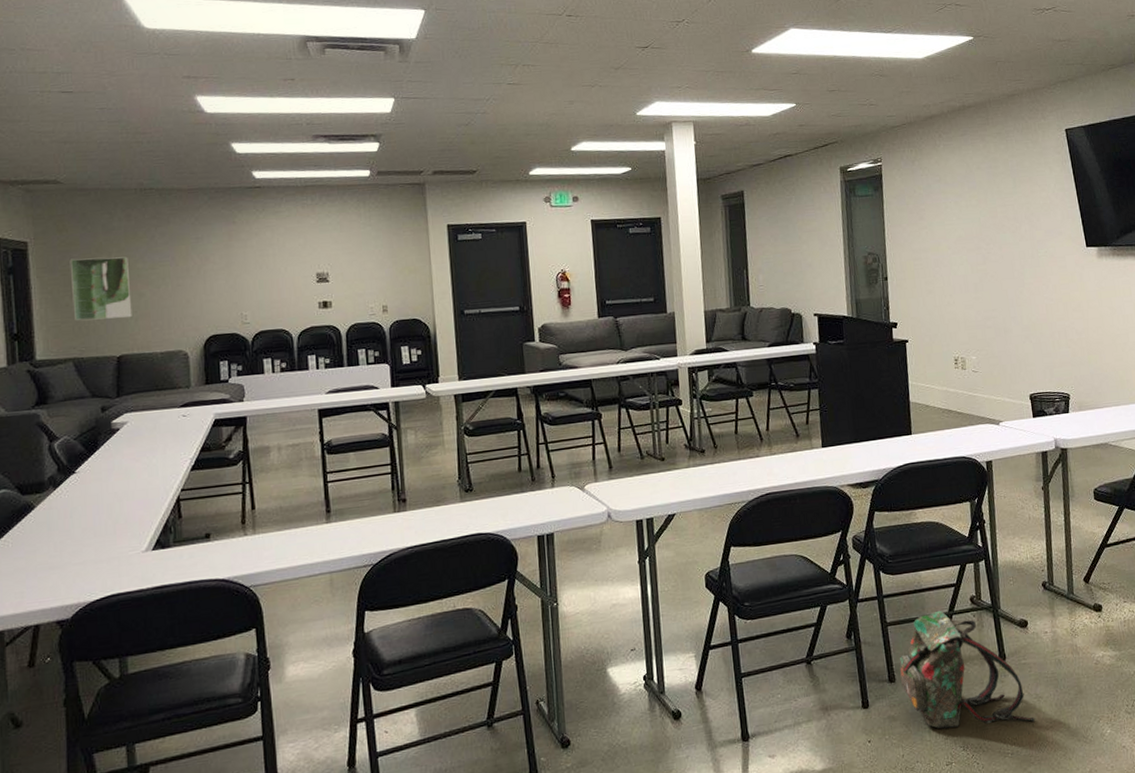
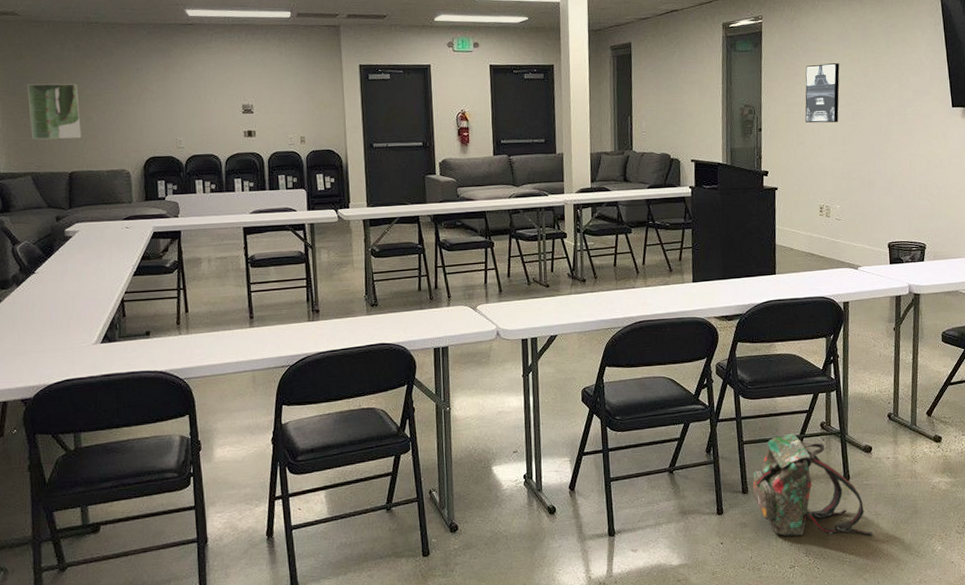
wall art: none [930,205,969,270] -> present [805,63,840,123]

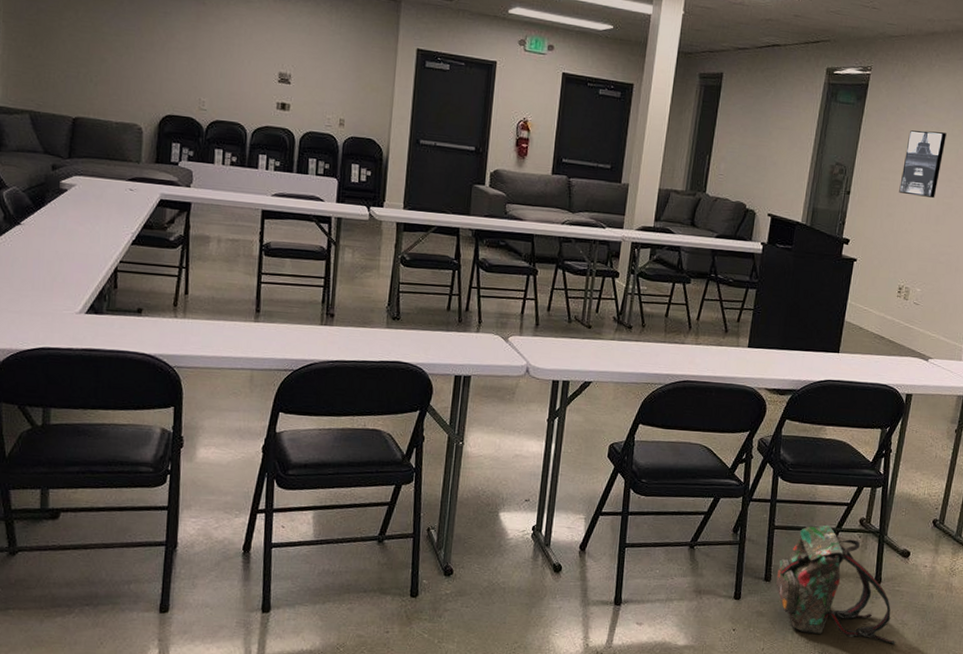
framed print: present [27,83,82,140] -> none [35,9,95,81]

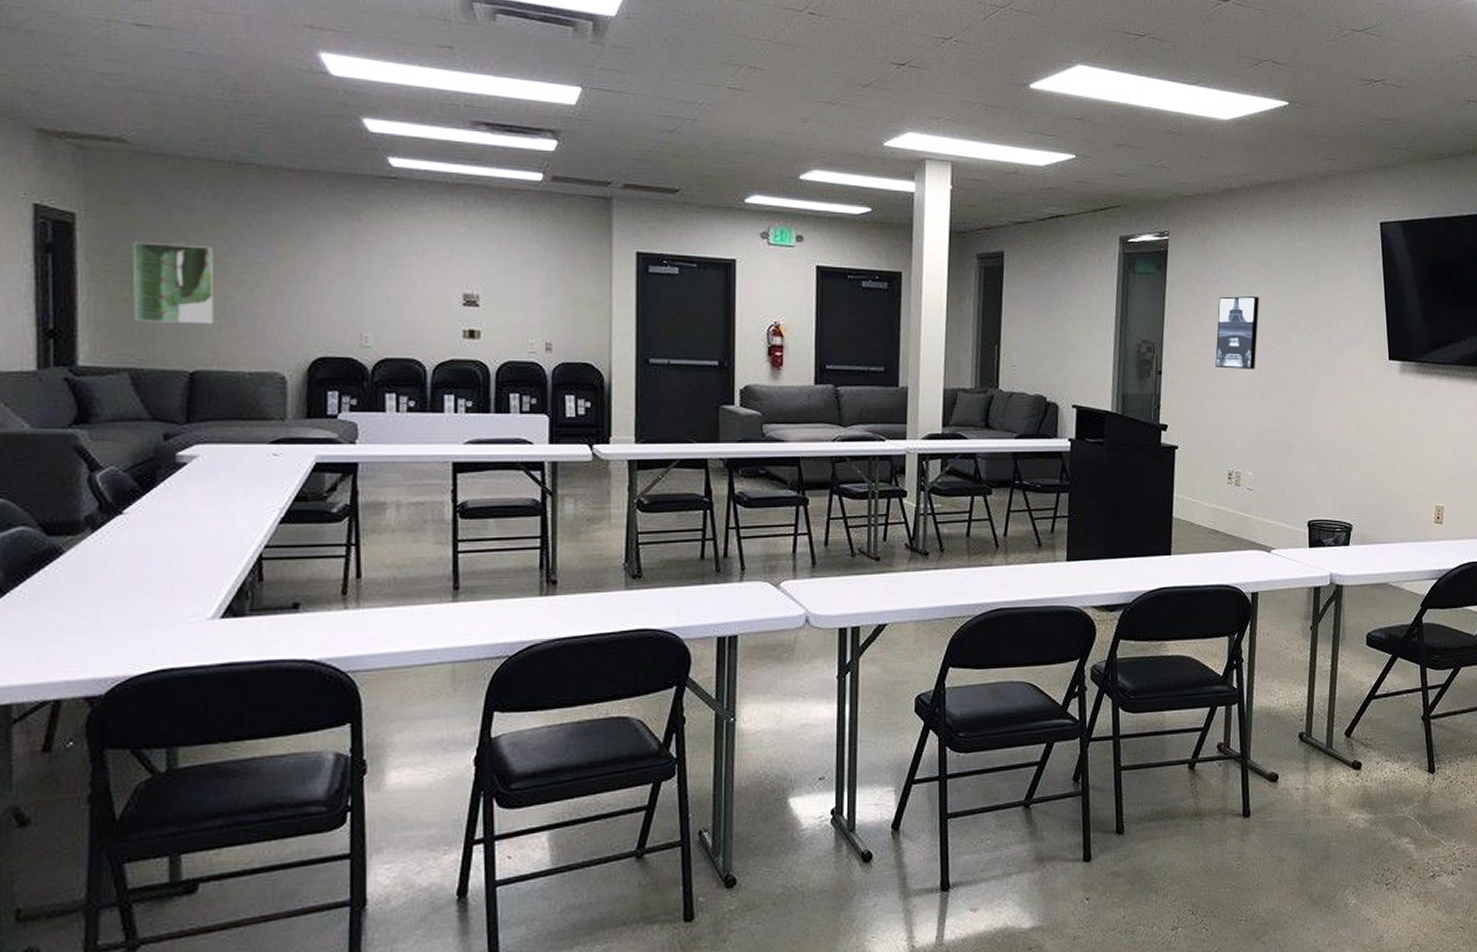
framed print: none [35,9,95,81] -> present [132,241,214,325]
backpack: present [776,524,895,644] -> none [1130,756,1274,890]

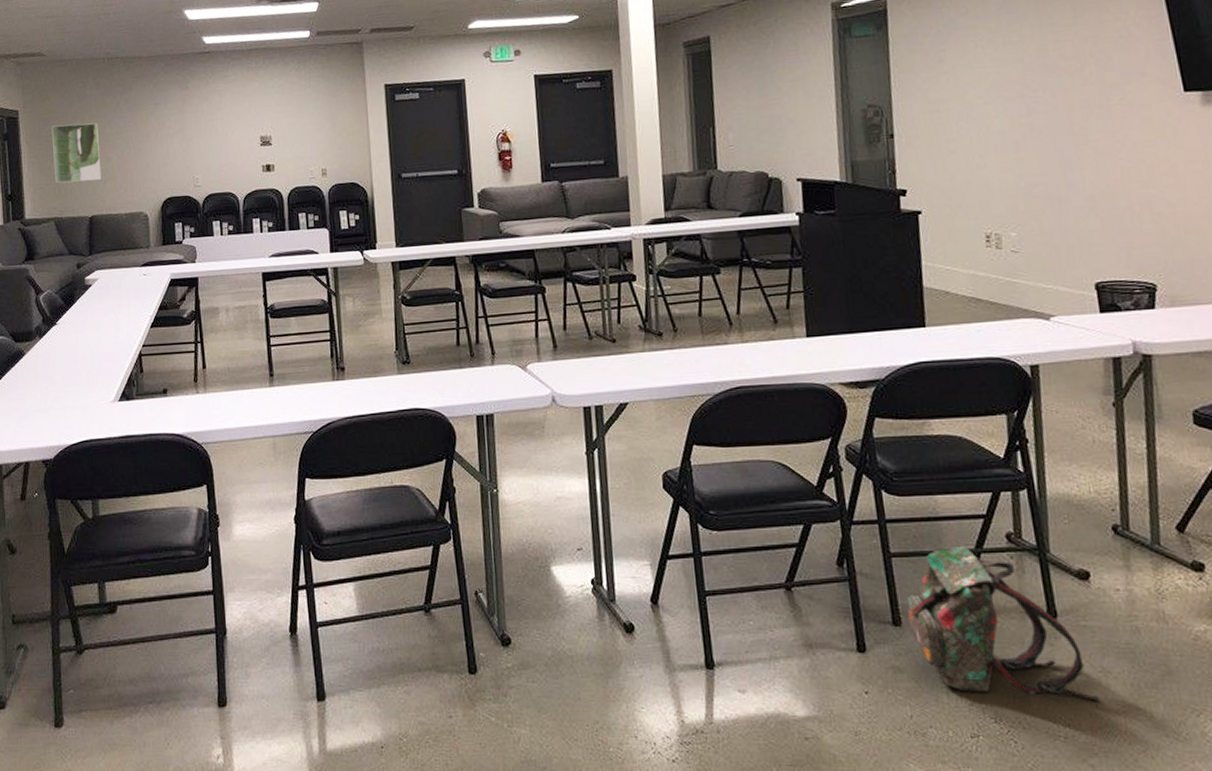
backpack: none [1130,756,1274,890] -> present [907,545,1099,701]
wall art: present [1215,296,1259,370] -> none [952,42,1007,124]

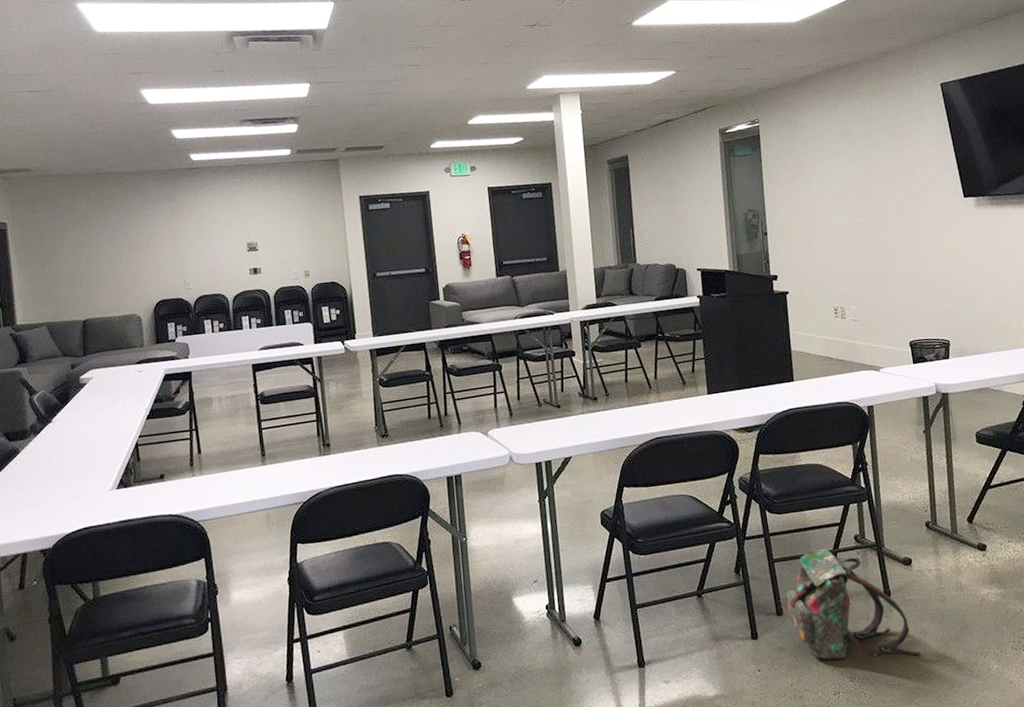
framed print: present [51,123,102,183] -> none [41,233,94,290]

